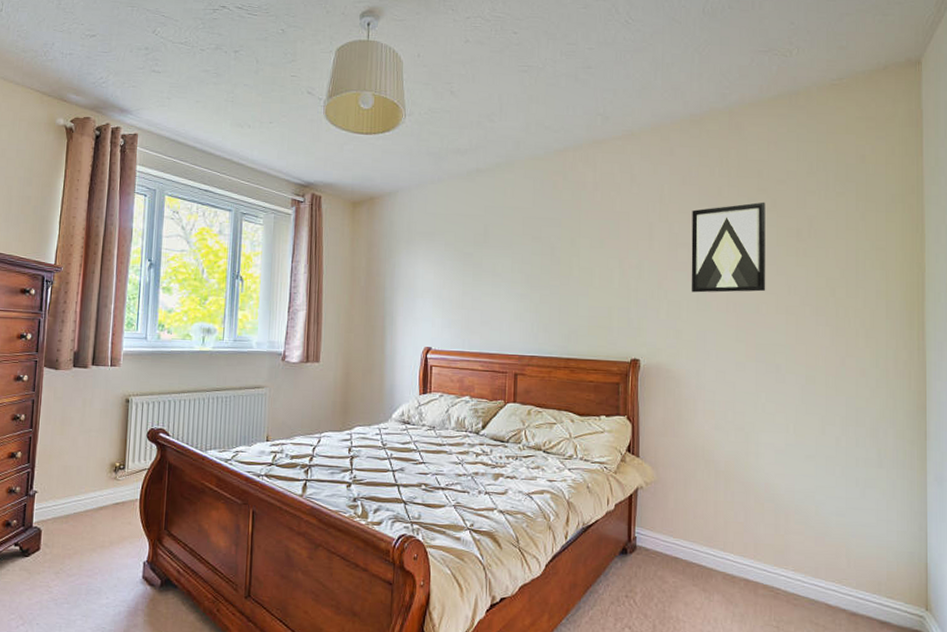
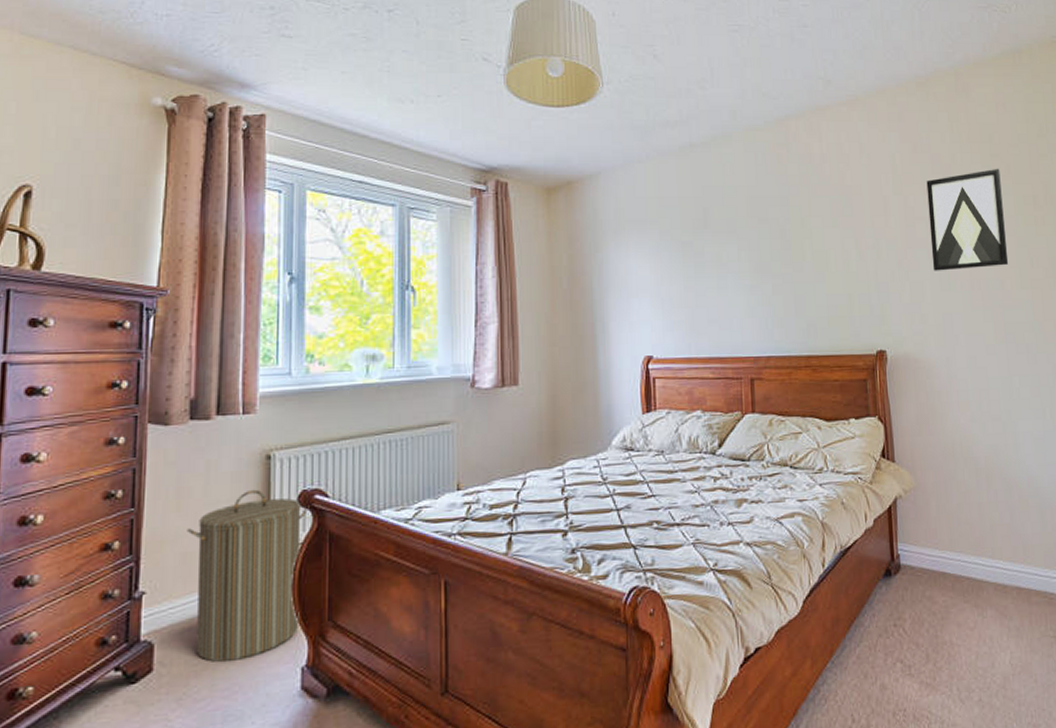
laundry hamper: none [67,424,155,550] -> present [186,489,310,662]

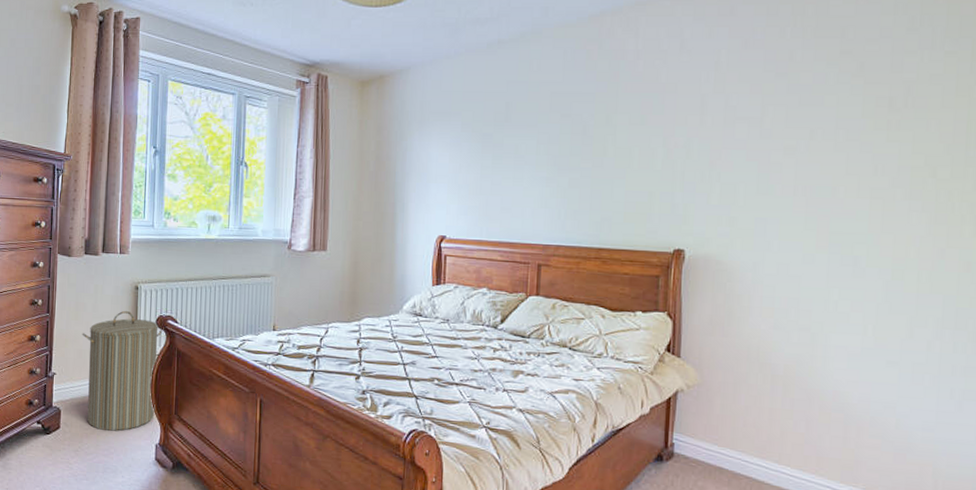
wall art: present [926,168,1009,271] -> none [750,66,850,174]

